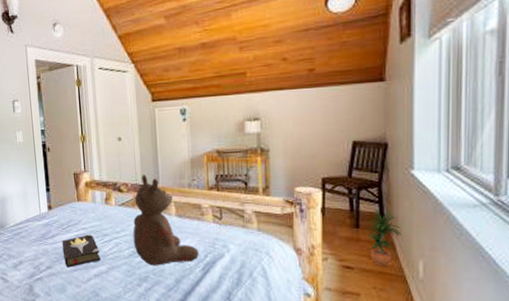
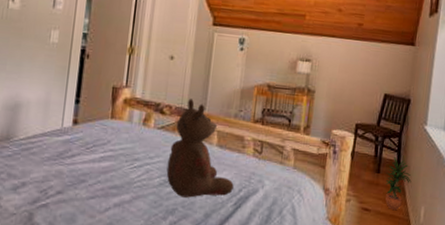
hardback book: present [62,233,101,267] -> none [81,156,127,194]

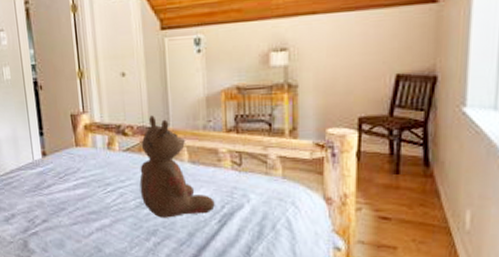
potted plant: present [385,157,411,211] -> none [409,152,448,218]

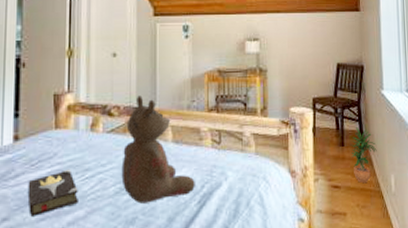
hardback book: none [58,183,103,221] -> present [27,169,78,217]
potted plant: none [409,152,448,218] -> present [351,127,377,184]

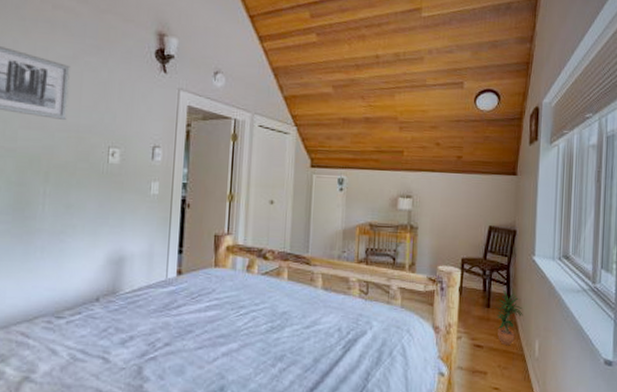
hardback book: present [27,169,78,217] -> none [187,305,233,344]
teddy bear: present [121,95,195,204] -> none [272,242,341,343]

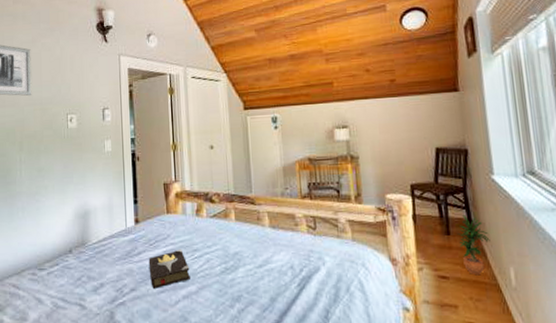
hardback book: none [187,305,233,344] -> present [148,249,190,289]

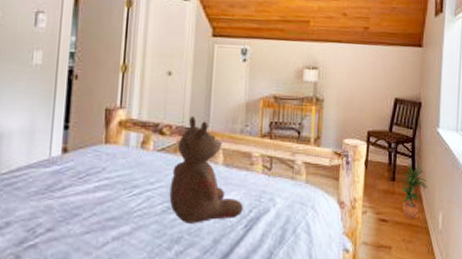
hardback book: present [148,249,190,289] -> none [73,184,125,229]
teddy bear: none [225,184,294,283] -> present [169,116,243,224]

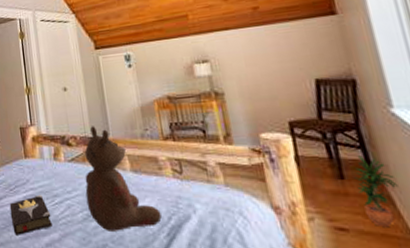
hardback book: none [73,184,125,229] -> present [9,194,52,235]

